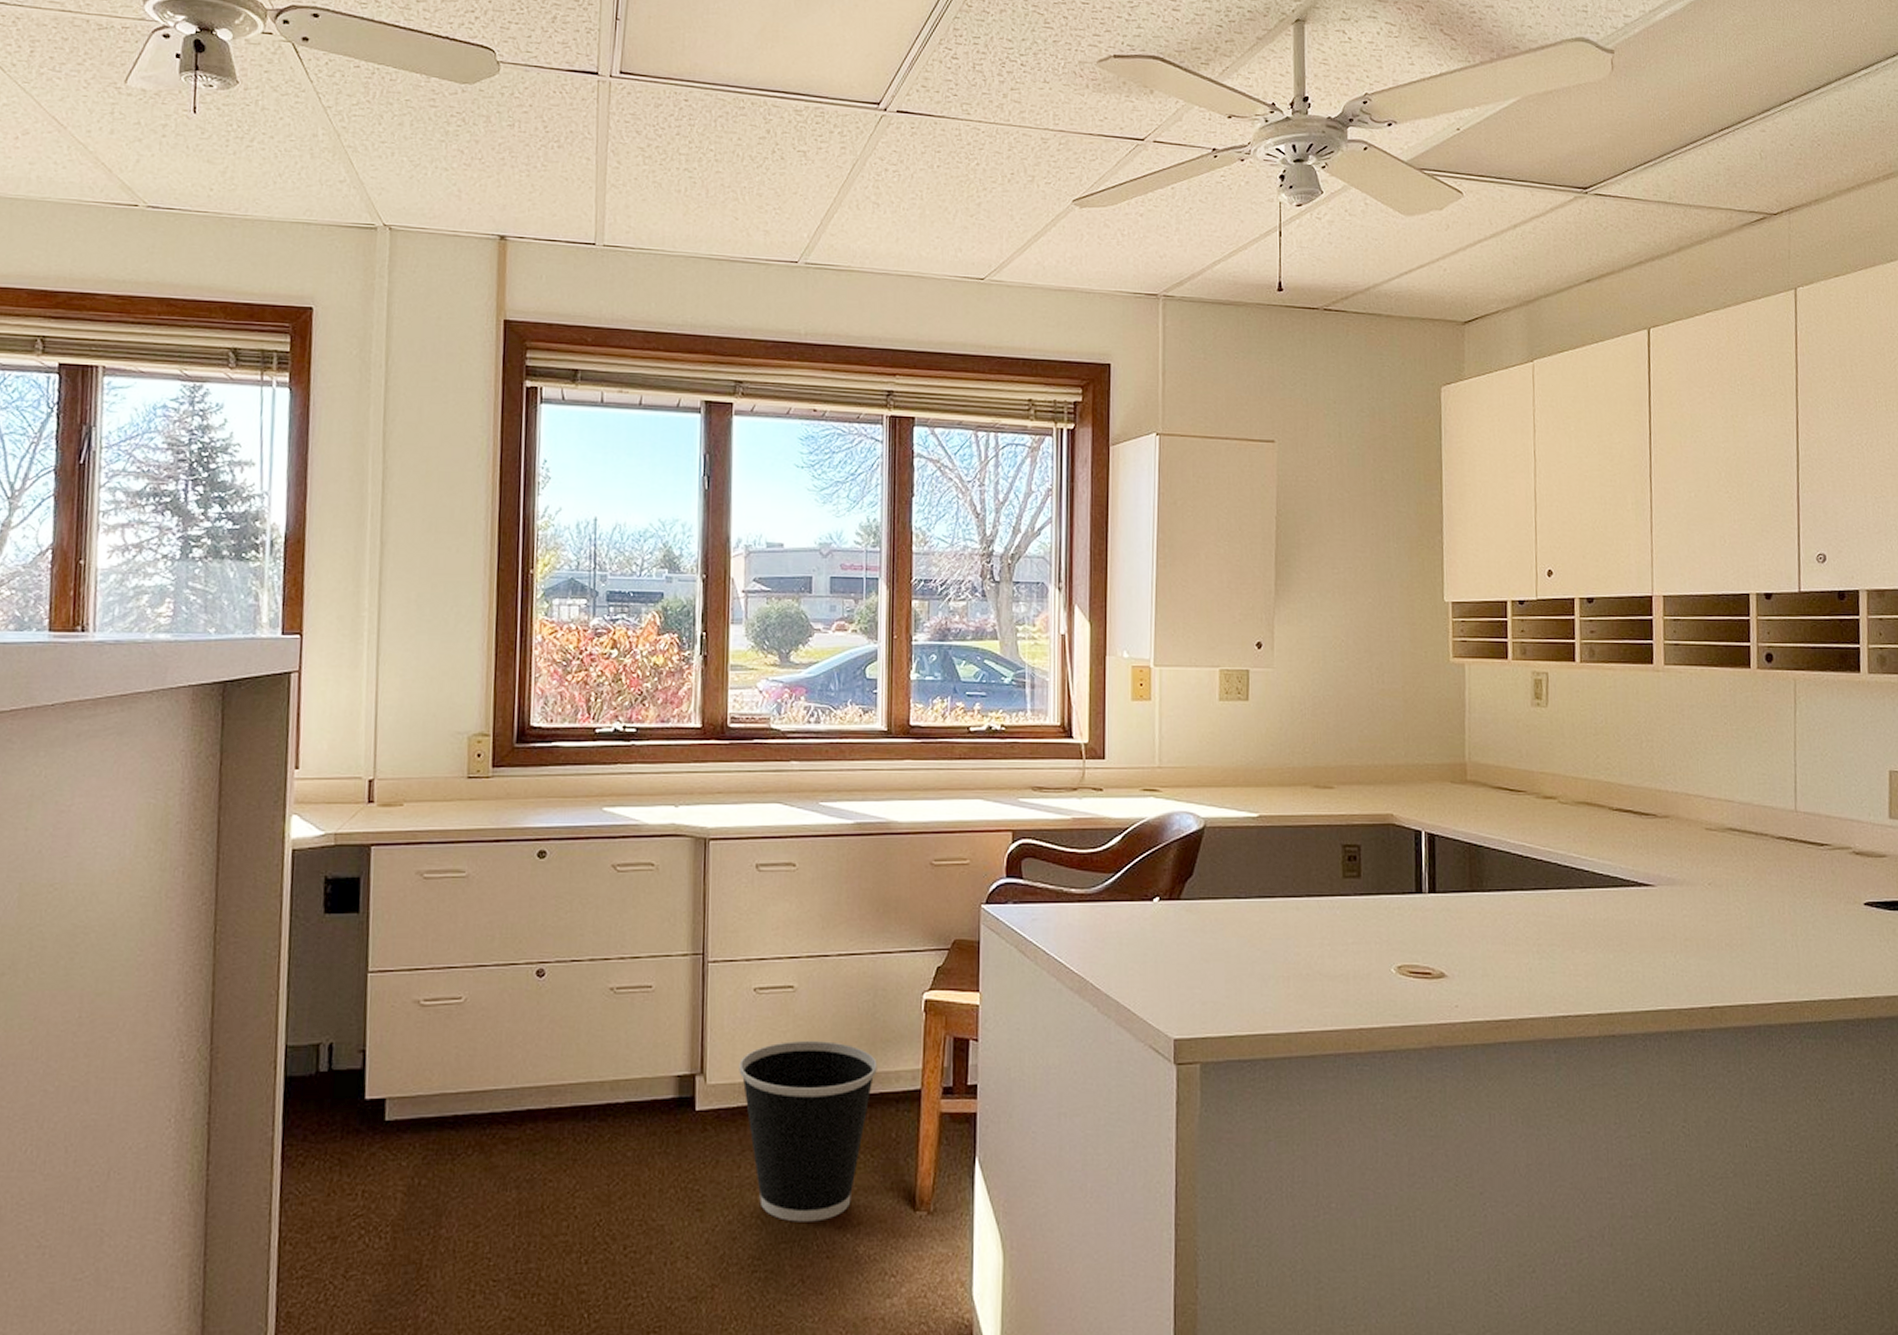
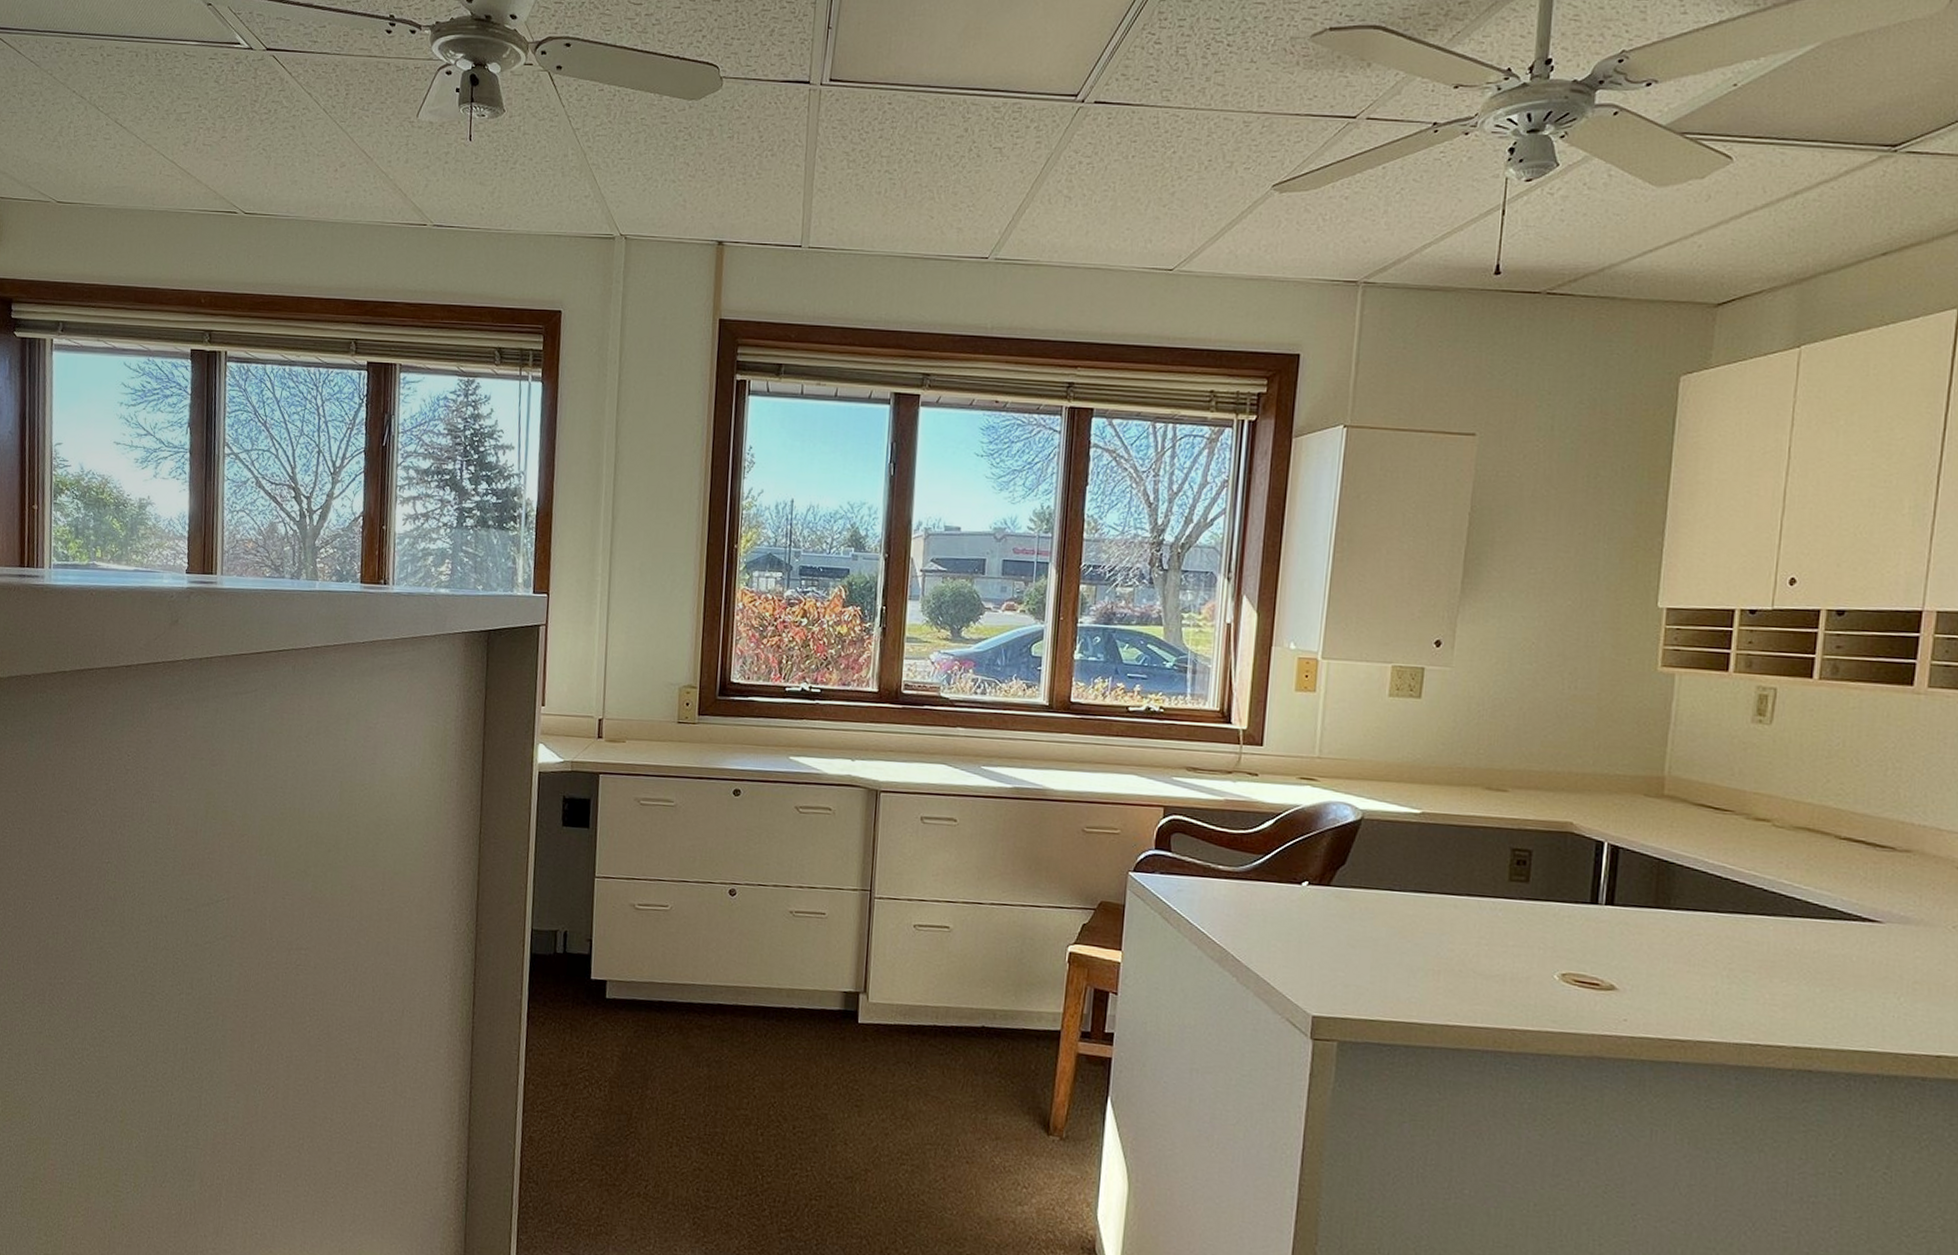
wastebasket: present [739,1041,877,1222] -> none [897,974,1022,1131]

